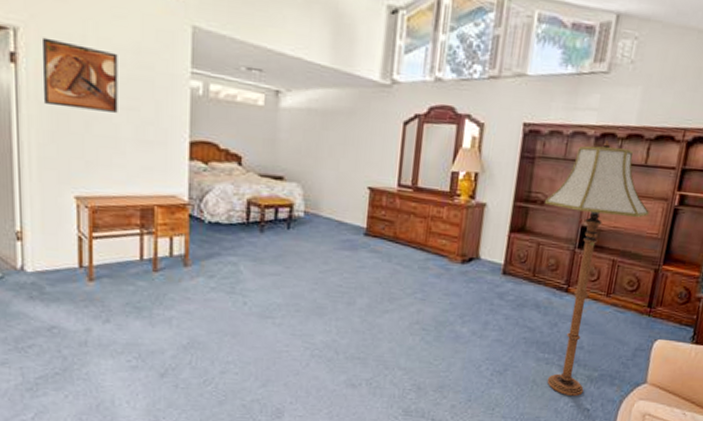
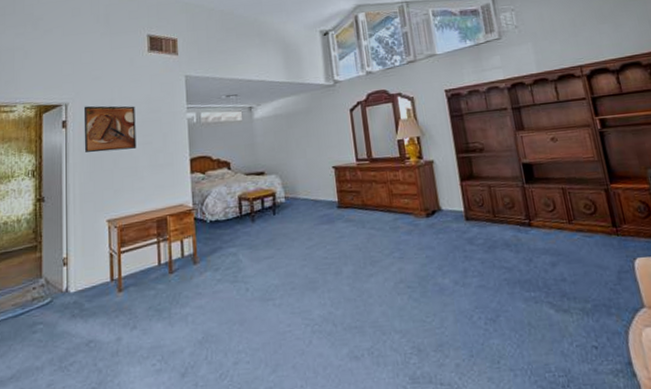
floor lamp: present [545,141,649,397] -> none [483,89,584,335]

